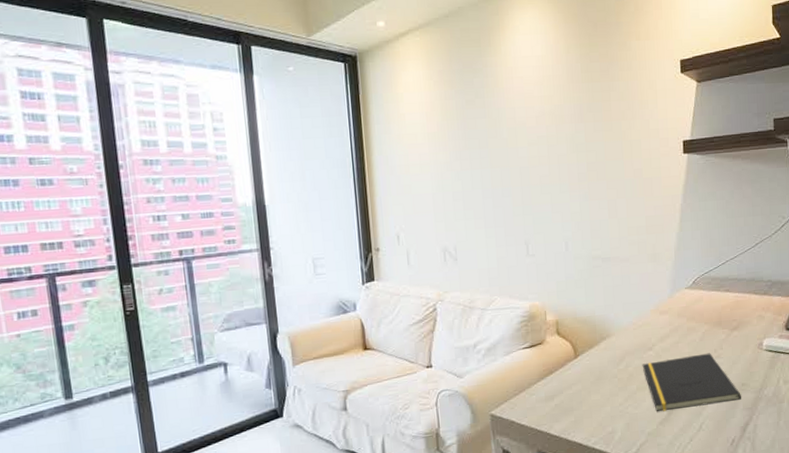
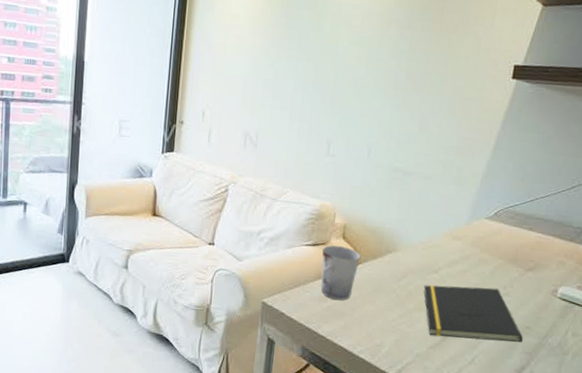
cup: none [540,342,578,397] -> present [321,245,361,300]

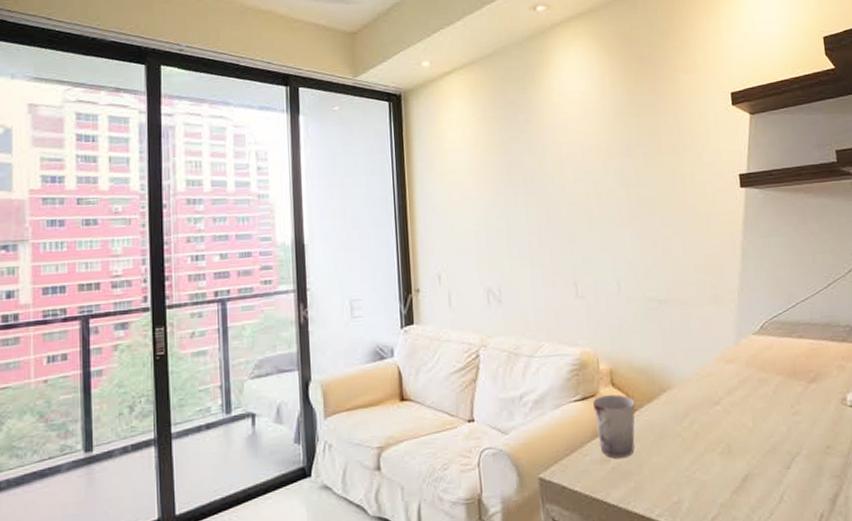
notepad: present [423,284,523,343] -> none [708,409,827,479]

